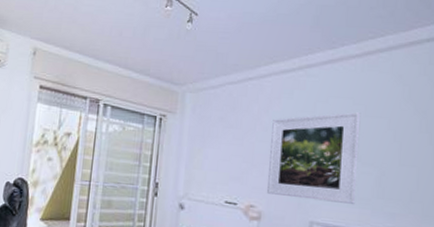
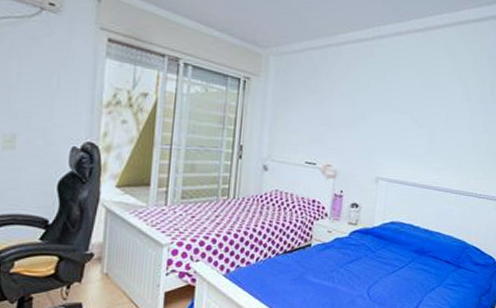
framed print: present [266,111,361,204] -> none [341,80,420,161]

